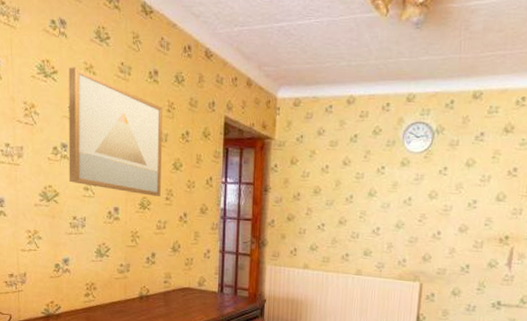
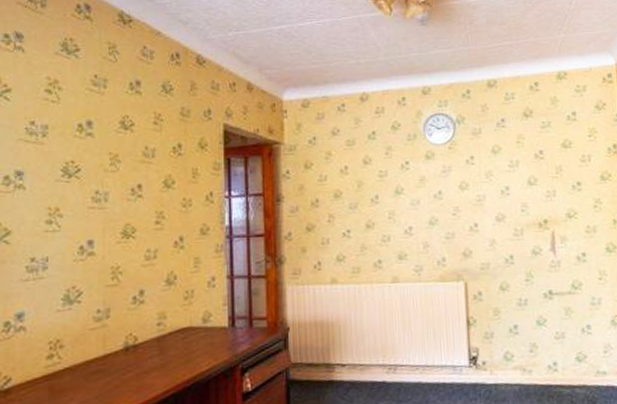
wall art: present [68,67,162,196] -> none [25,83,149,222]

